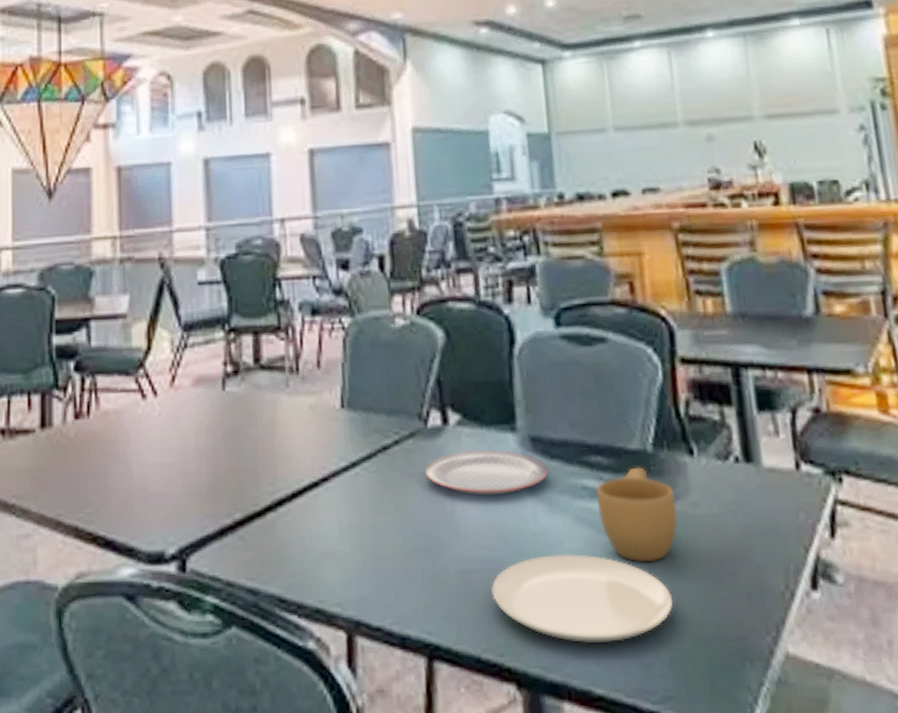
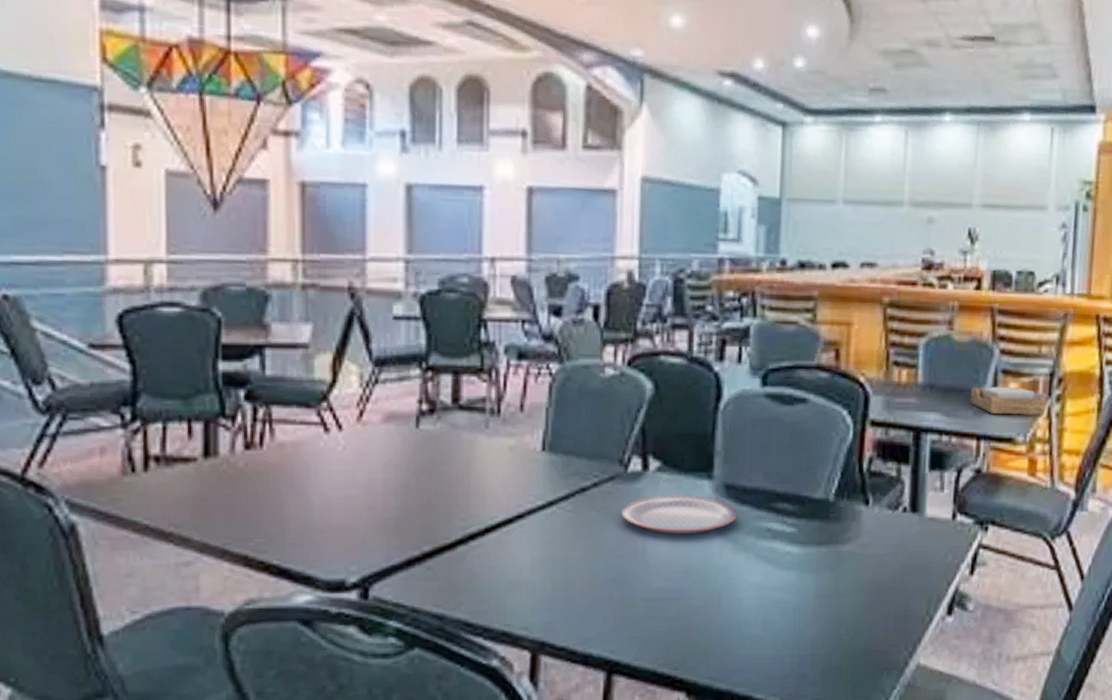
plate: present [491,554,673,644] -> none [673,586,831,659]
cup: present [597,467,678,562] -> none [779,513,847,592]
napkin holder: none [789,310,885,343] -> present [970,386,1046,415]

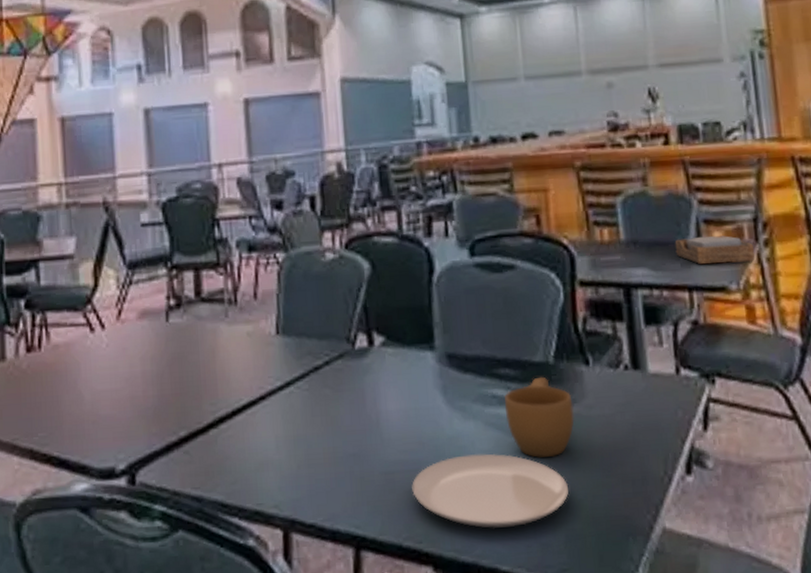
plate: present [621,495,738,535] -> none [353,366,463,407]
plate: none [673,586,831,659] -> present [412,453,569,529]
cup: none [779,513,847,592] -> present [505,376,574,458]

